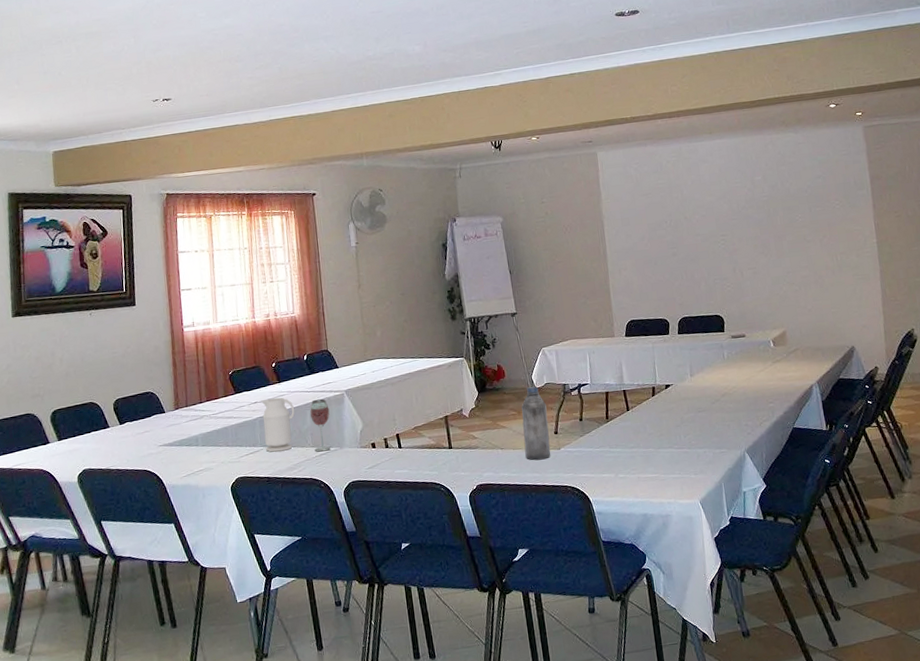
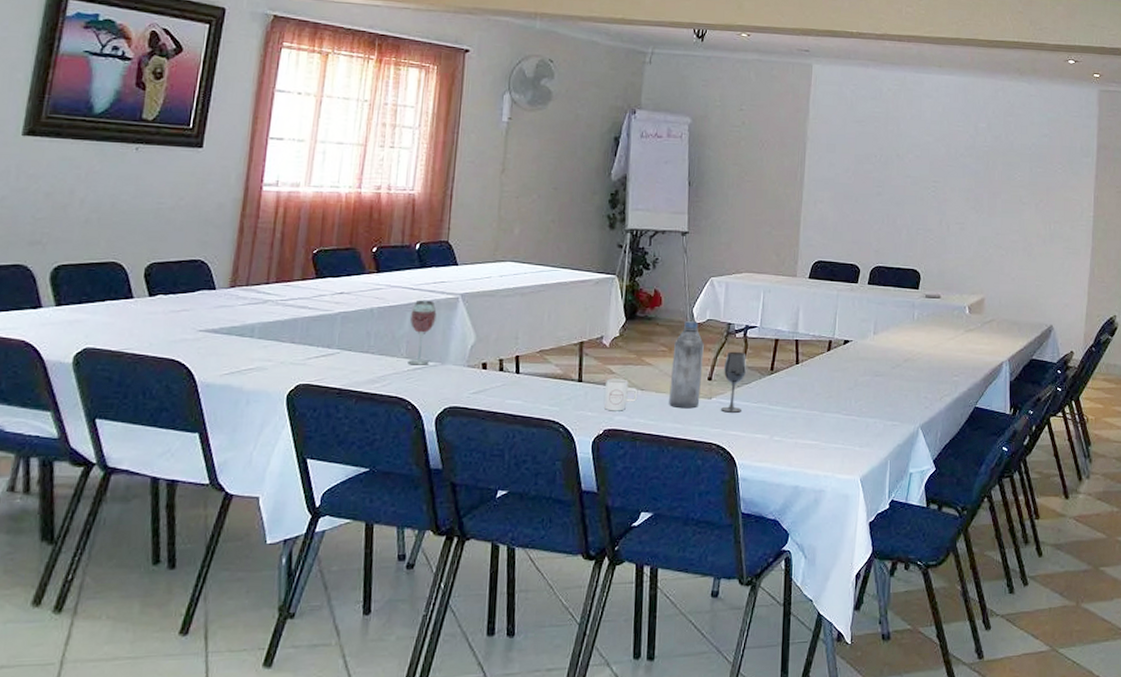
water jug: present [261,397,295,452] -> none [344,290,392,358]
mug: none [471,441,500,470] -> present [603,379,638,411]
wine glass: none [566,406,587,459] -> present [721,351,746,413]

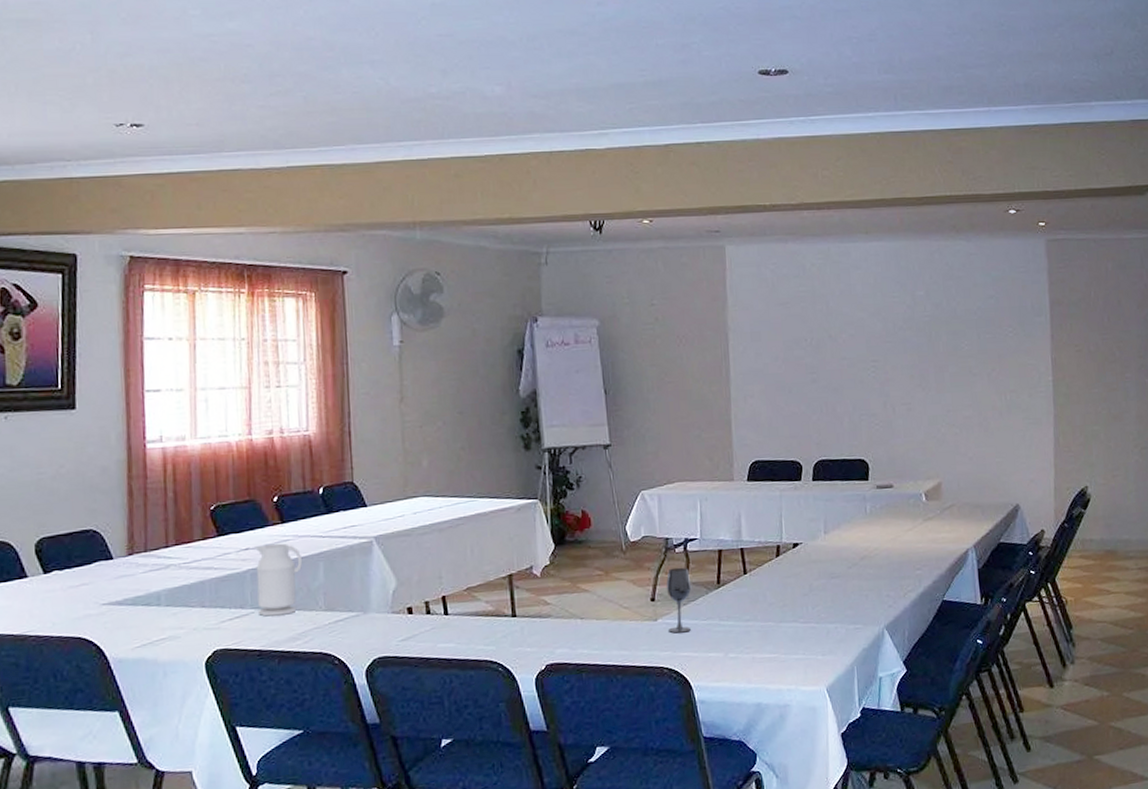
water jug: none [344,290,392,358] -> present [255,543,303,617]
wineglass: present [408,300,437,365] -> none [323,546,352,618]
mug: present [603,379,638,411] -> none [541,609,578,645]
water bottle: present [669,320,704,409] -> none [610,539,645,634]

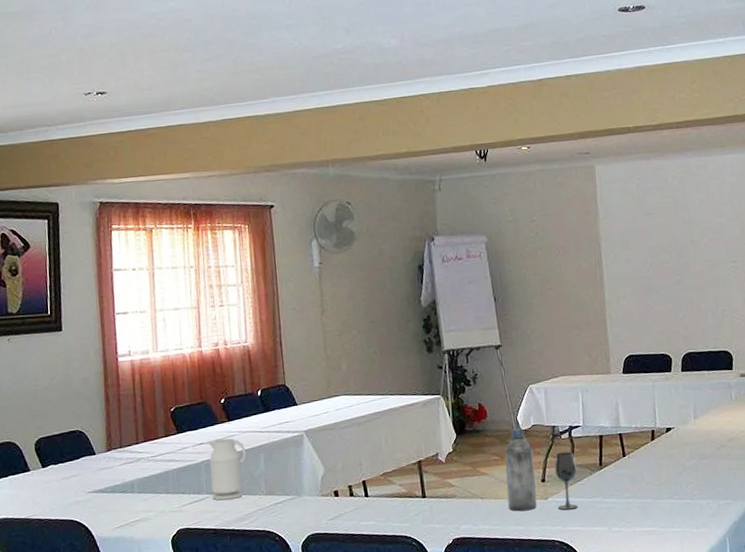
water bottle: none [610,539,645,634] -> present [505,428,537,512]

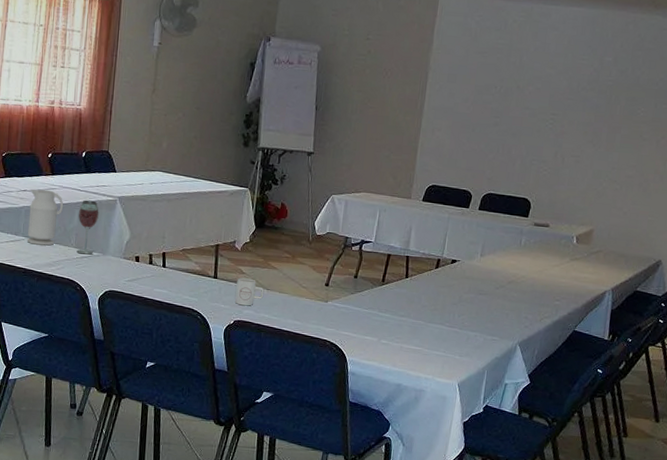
wineglass: none [263,440,288,501] -> present [76,200,99,255]
mug: none [447,490,479,522] -> present [234,278,264,306]
water bottle: present [505,428,537,512] -> none [290,232,323,309]
wine glass: present [554,451,578,511] -> none [336,262,361,316]

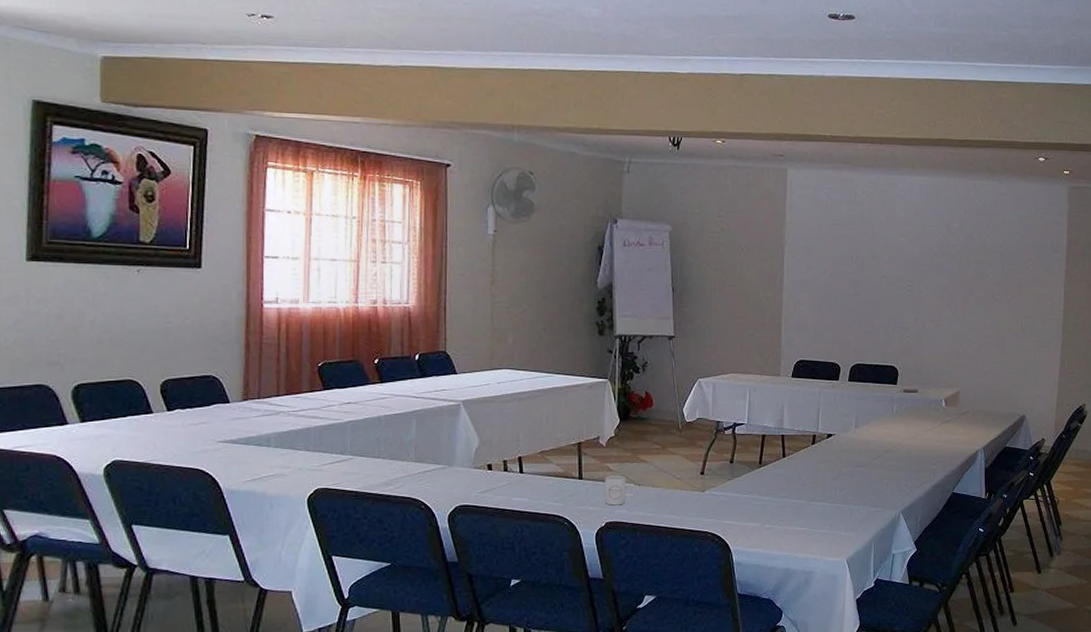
water jug: present [27,189,64,246] -> none [356,400,398,463]
wineglass: present [76,200,99,255] -> none [415,407,441,468]

